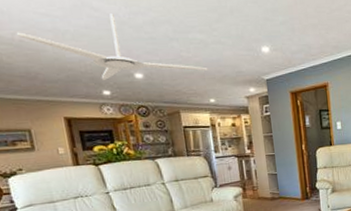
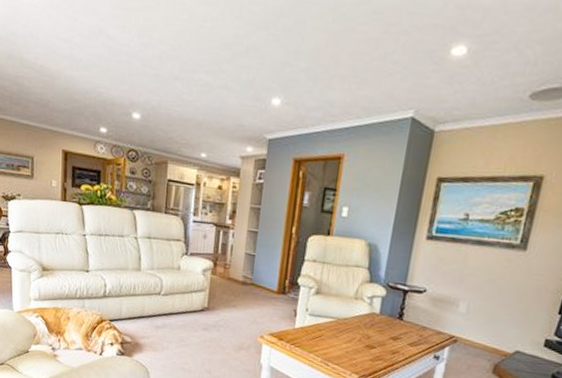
ceiling fan: present [17,14,208,80] -> none [40,44,207,119]

